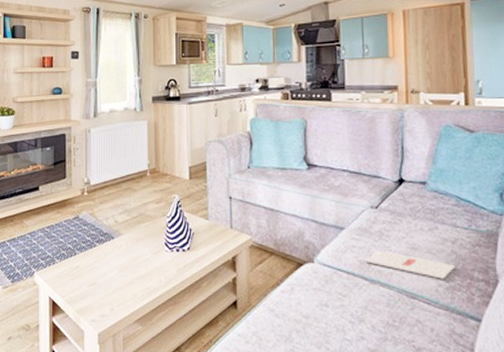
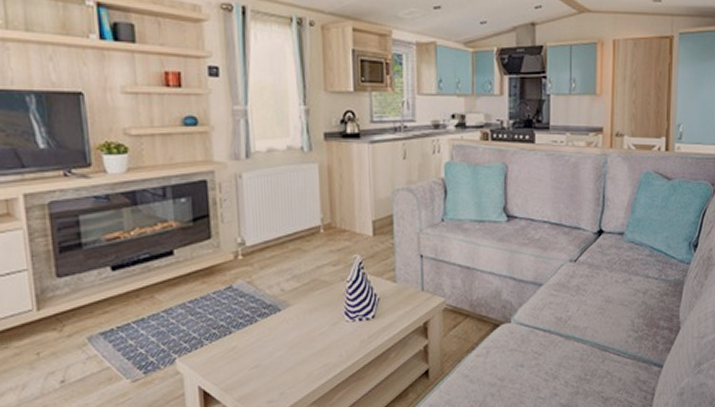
magazine: present [363,250,455,279] -> none [560,305,644,330]

